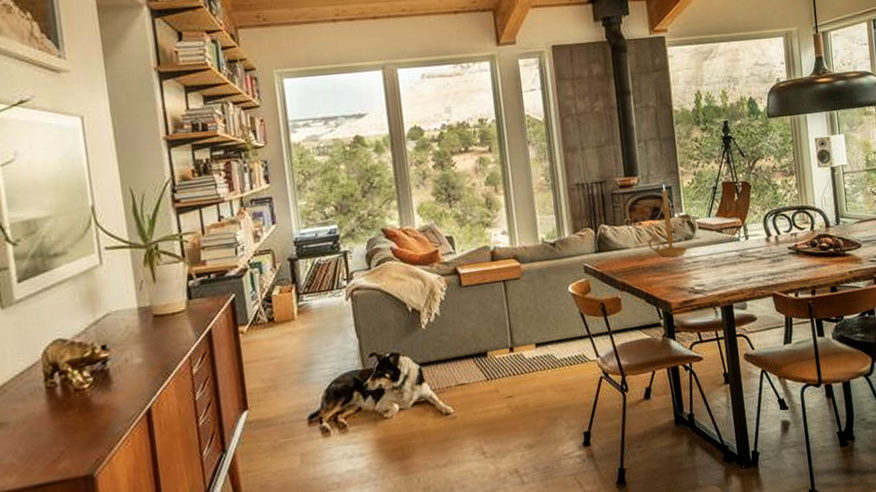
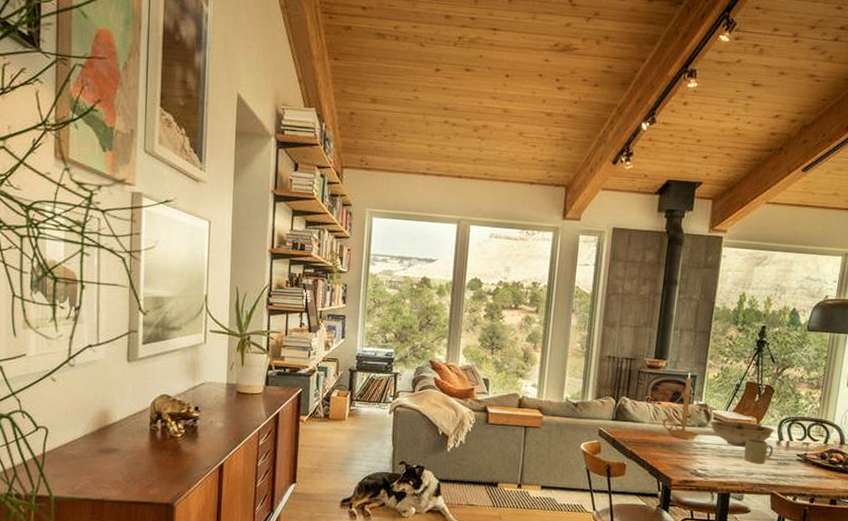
picture frame: none [212,168,245,226] -> present [299,282,321,333]
bowl: none [696,224,761,253] -> present [710,421,775,447]
mug: none [735,240,765,267] -> present [744,438,774,464]

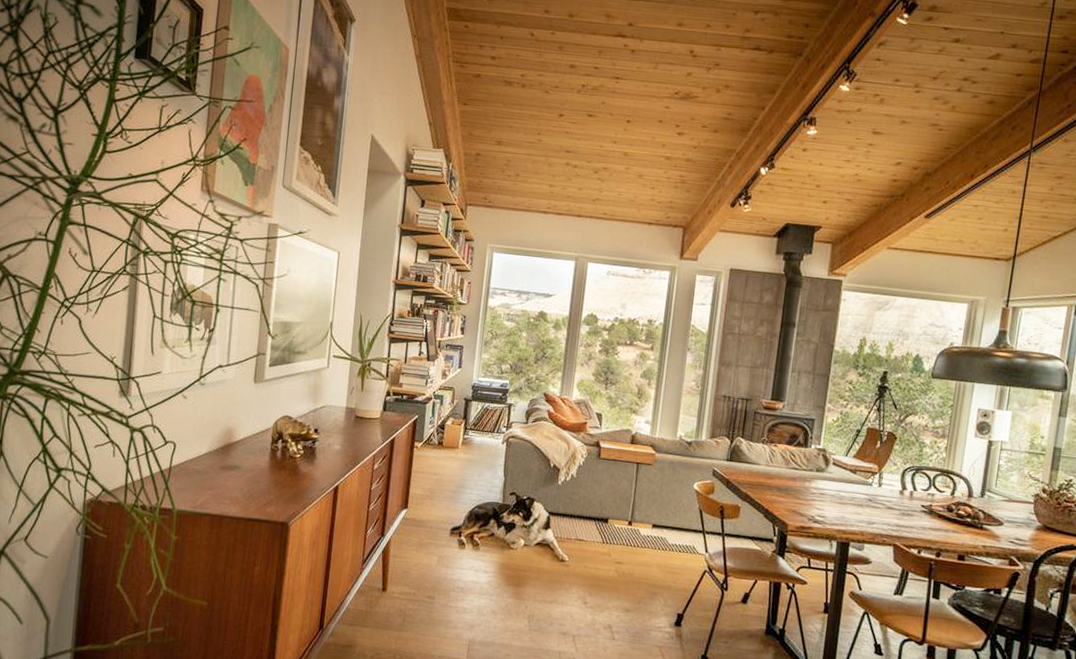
candle holder: present [662,372,698,440] -> none [779,415,816,485]
bowl: present [710,421,775,447] -> none [829,466,898,495]
mug: present [744,438,774,464] -> none [864,486,897,514]

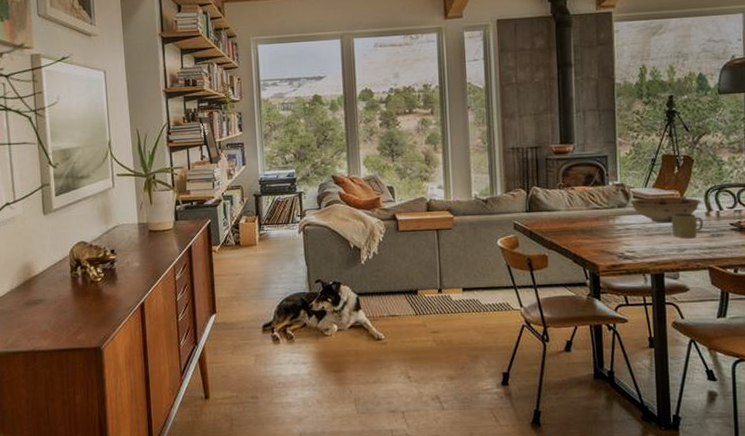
bowl: none [829,466,898,495] -> present [630,197,702,223]
mug: none [864,486,897,514] -> present [671,212,704,239]

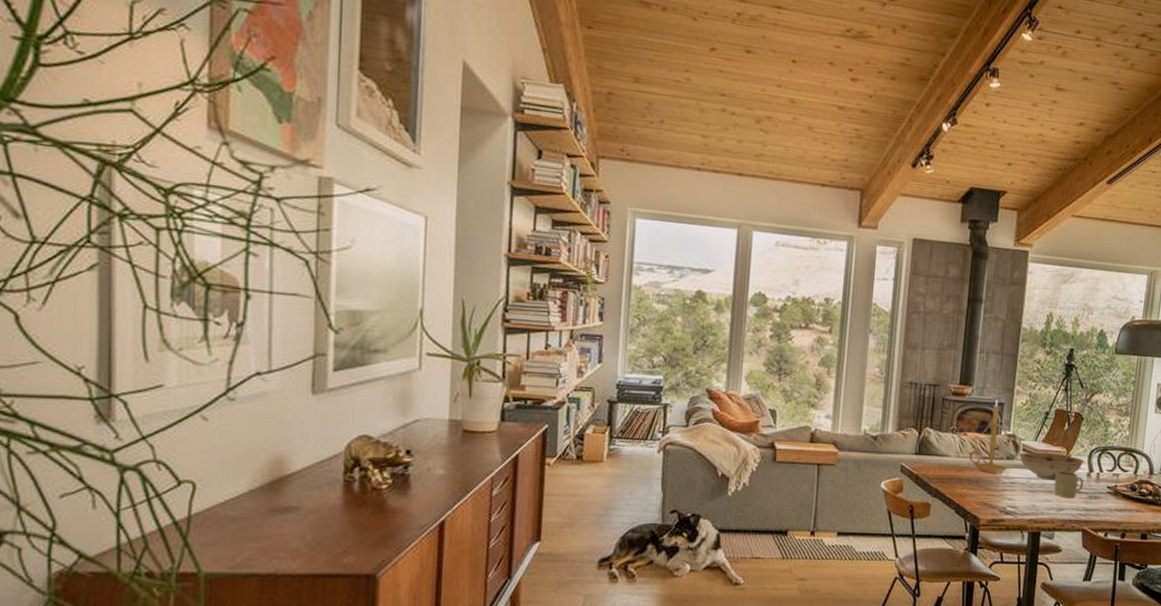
picture frame: present [198,116,222,164] -> none [543,295,572,356]
candle holder: none [579,153,619,223] -> present [969,399,1007,474]

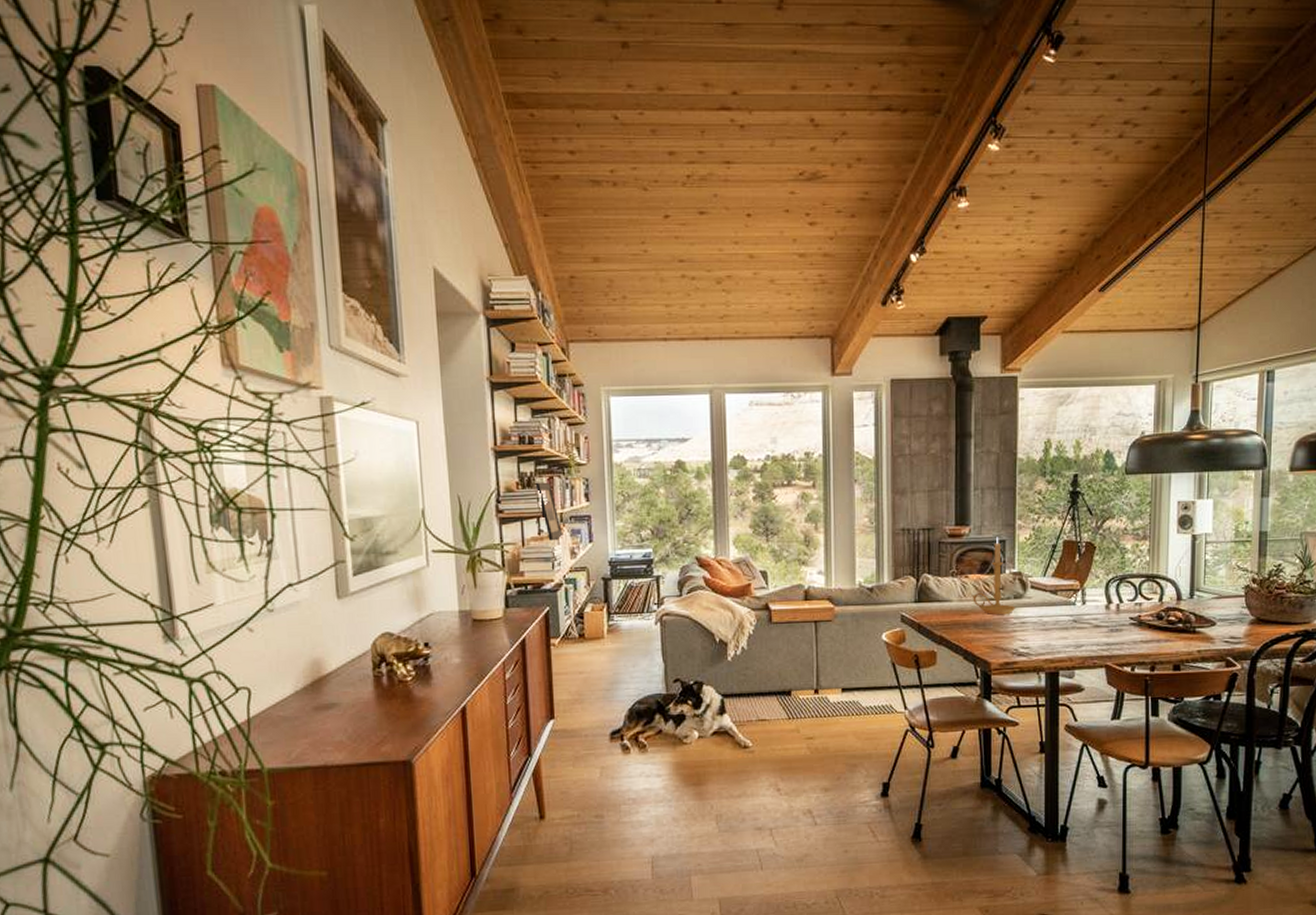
picture frame: none [543,295,572,356] -> present [535,482,563,540]
bowl: present [1019,452,1085,480] -> none [1027,588,1102,617]
mug: present [1054,471,1084,499] -> none [1069,605,1103,634]

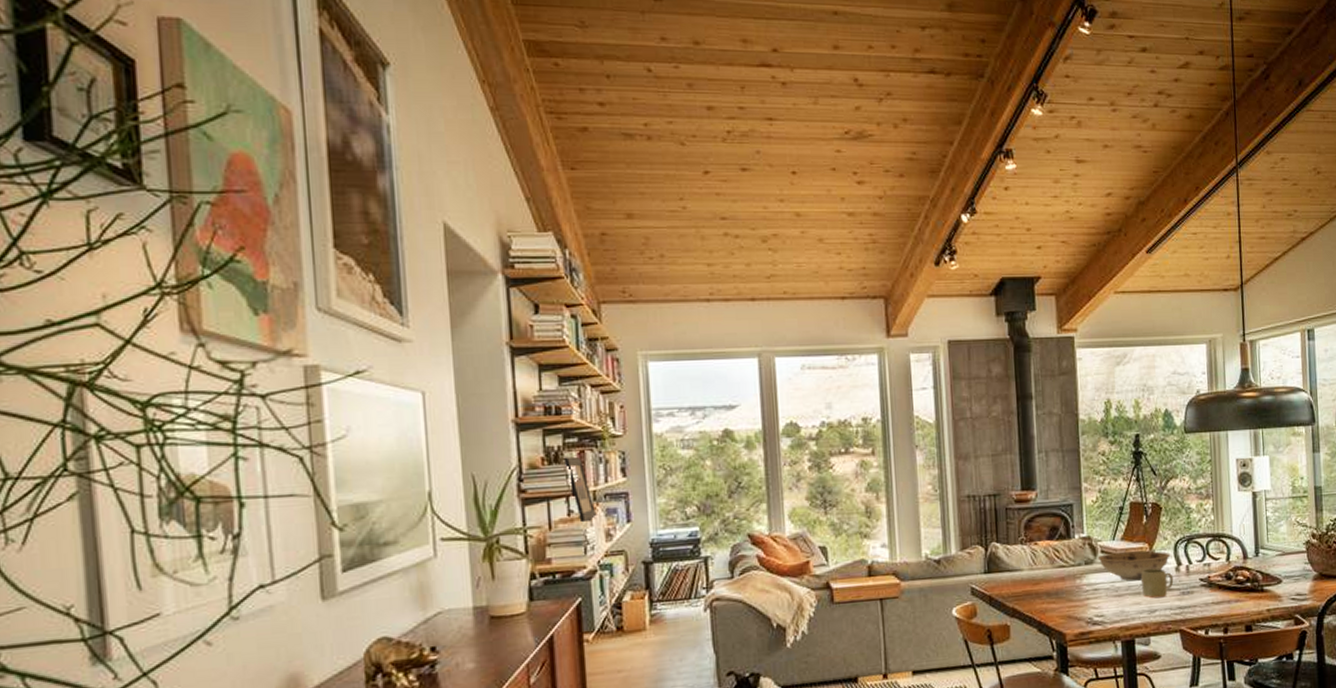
candle holder: present [973,537,1015,616] -> none [1043,501,1087,584]
bowl: none [1027,588,1102,617] -> present [1097,550,1171,581]
mug: none [1069,605,1103,634] -> present [1140,568,1174,598]

